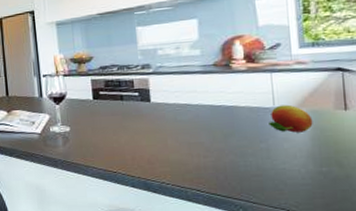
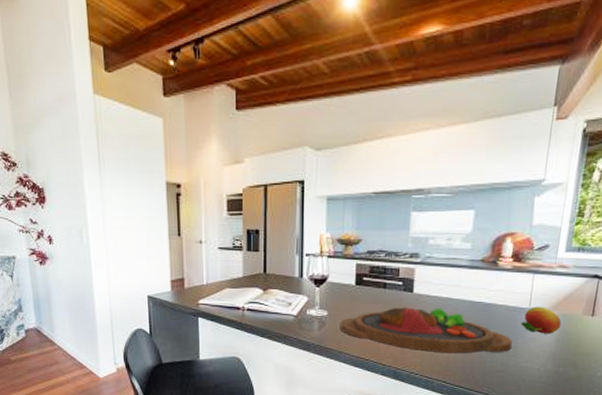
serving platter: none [83,114,265,160] -> present [340,307,513,354]

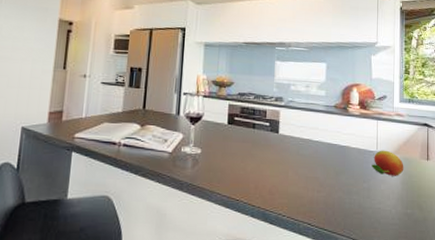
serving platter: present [340,307,513,354] -> none [212,147,367,195]

